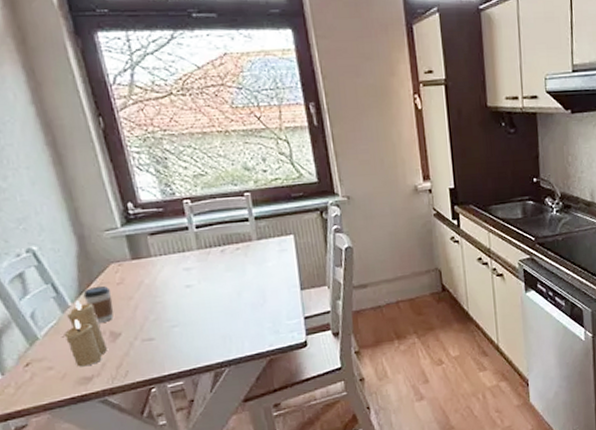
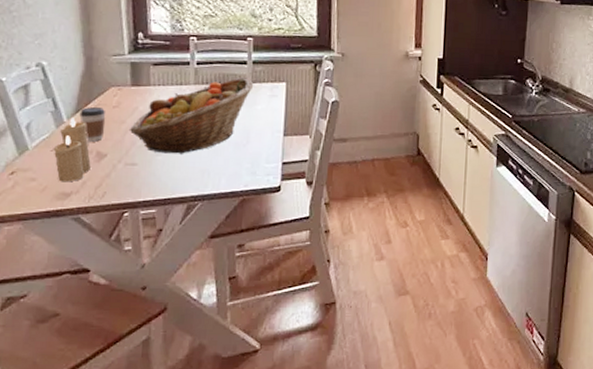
fruit basket: none [138,235,261,325] -> present [128,77,254,154]

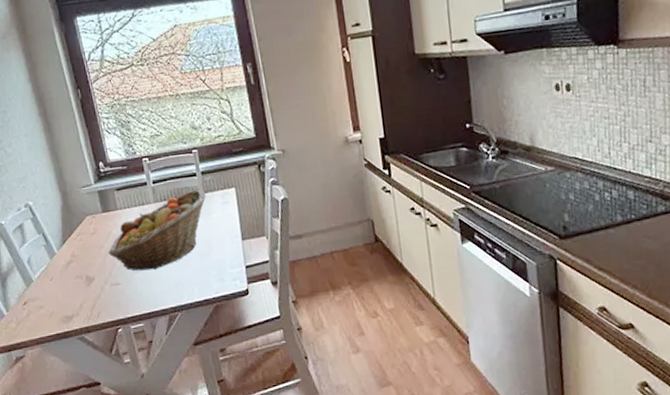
candle: present [53,118,91,183] -> none [51,248,84,307]
coffee cup: present [79,106,106,142] -> none [66,235,89,268]

